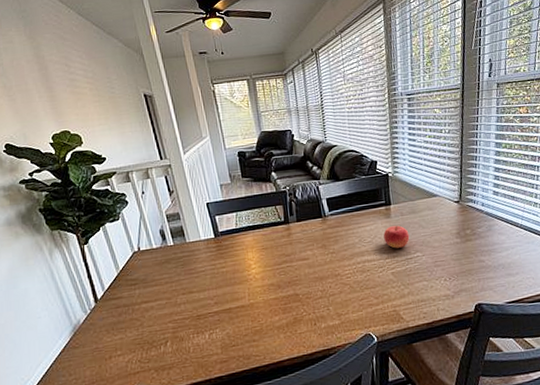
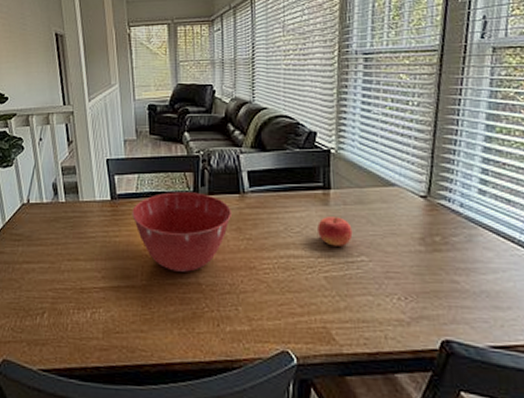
mixing bowl: none [234,221,317,289] -> present [132,192,231,272]

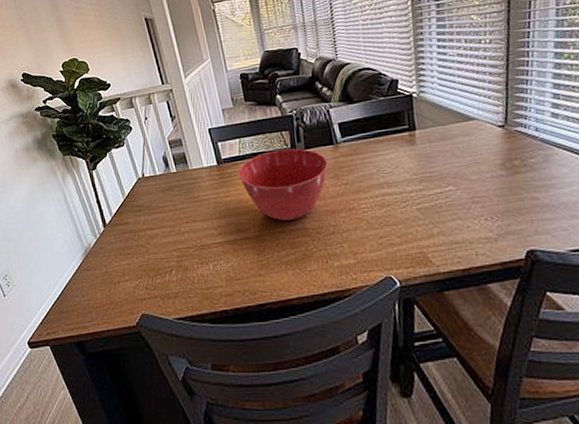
fruit: present [317,217,353,246] -> none [407,154,440,181]

